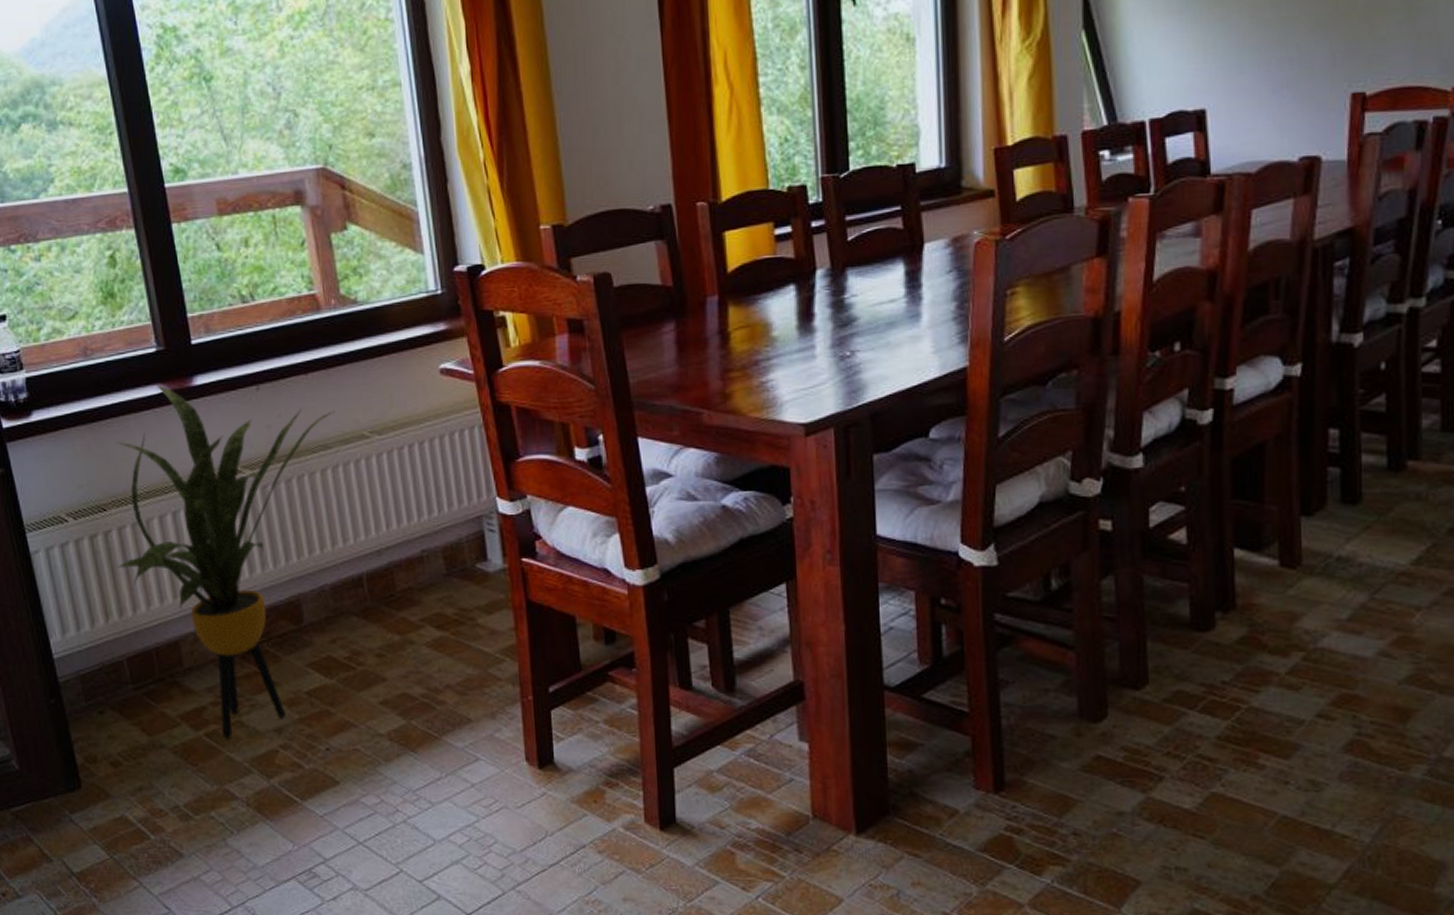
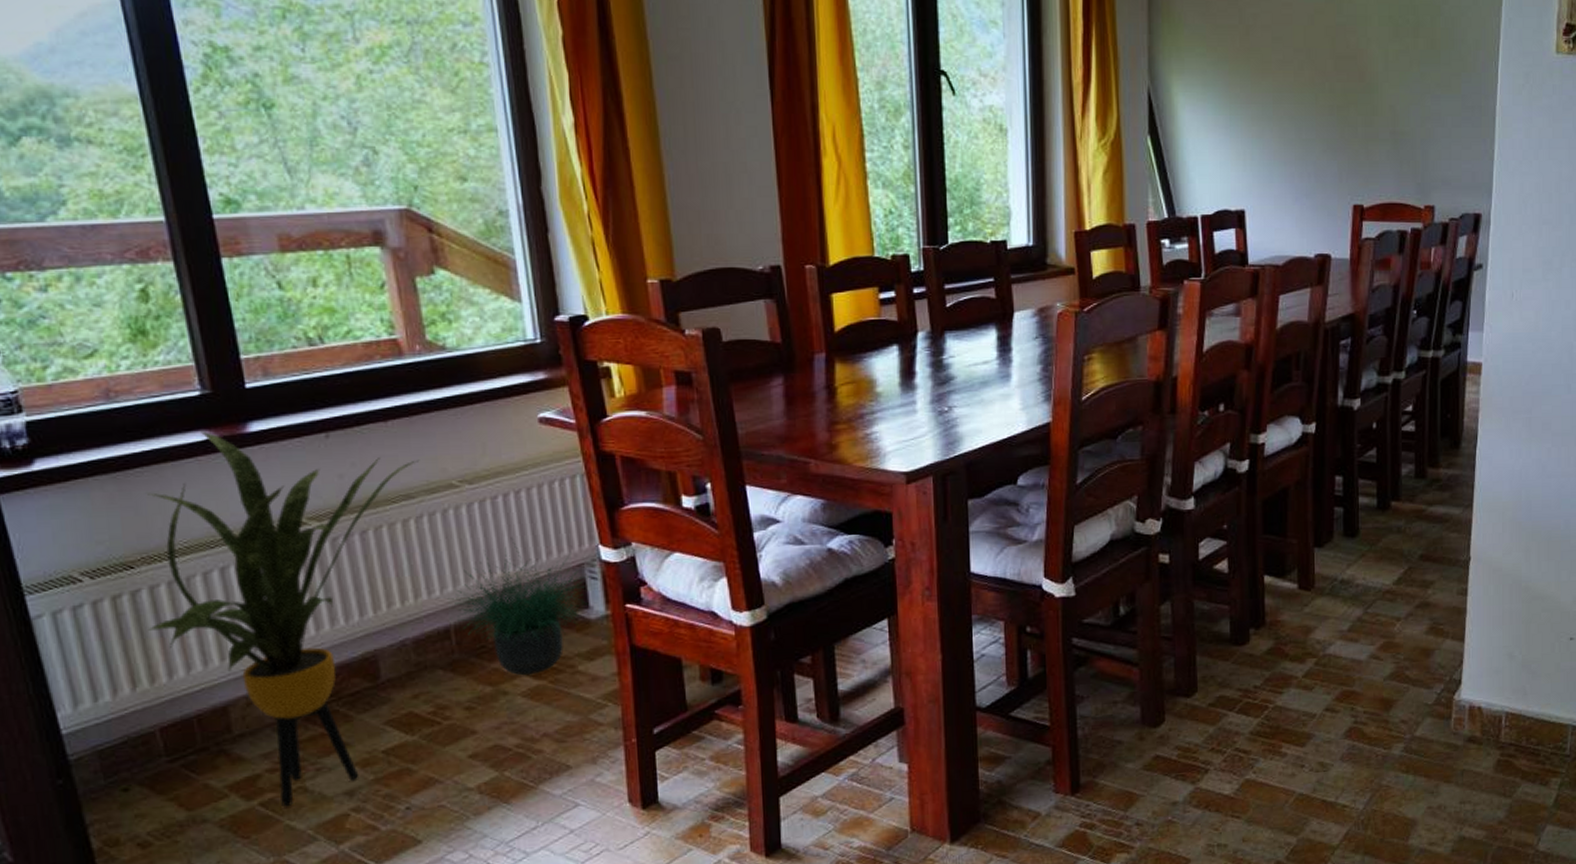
potted plant: none [360,488,495,626] -> present [448,538,598,676]

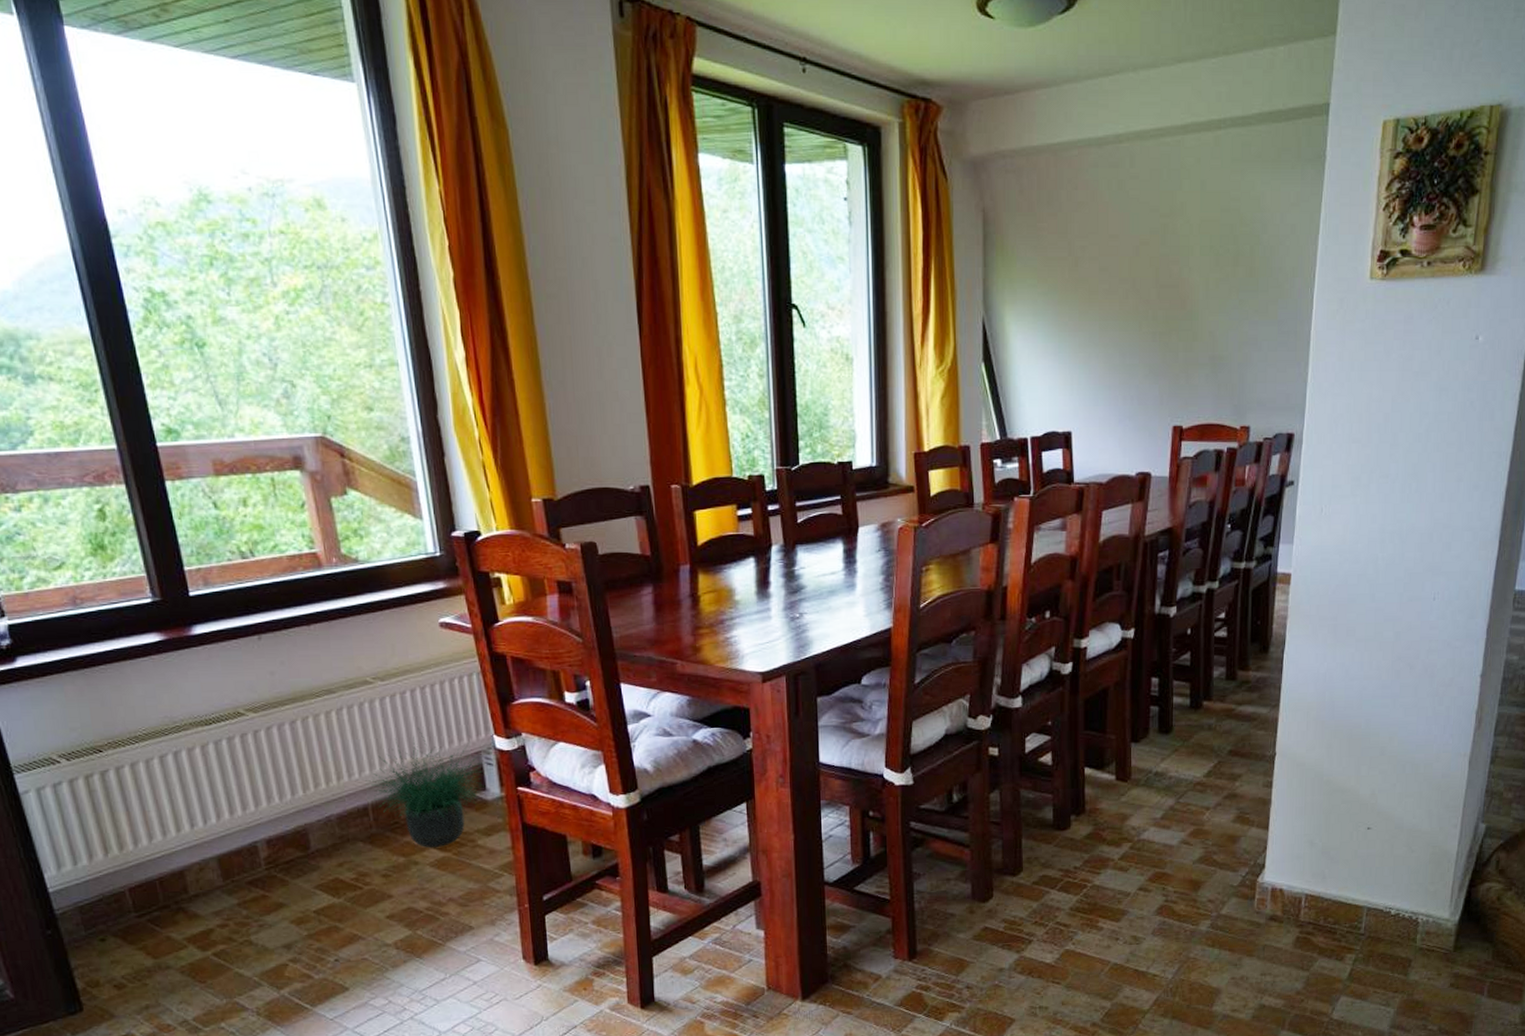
house plant: present [148,430,420,808] -> none [111,633,339,958]

